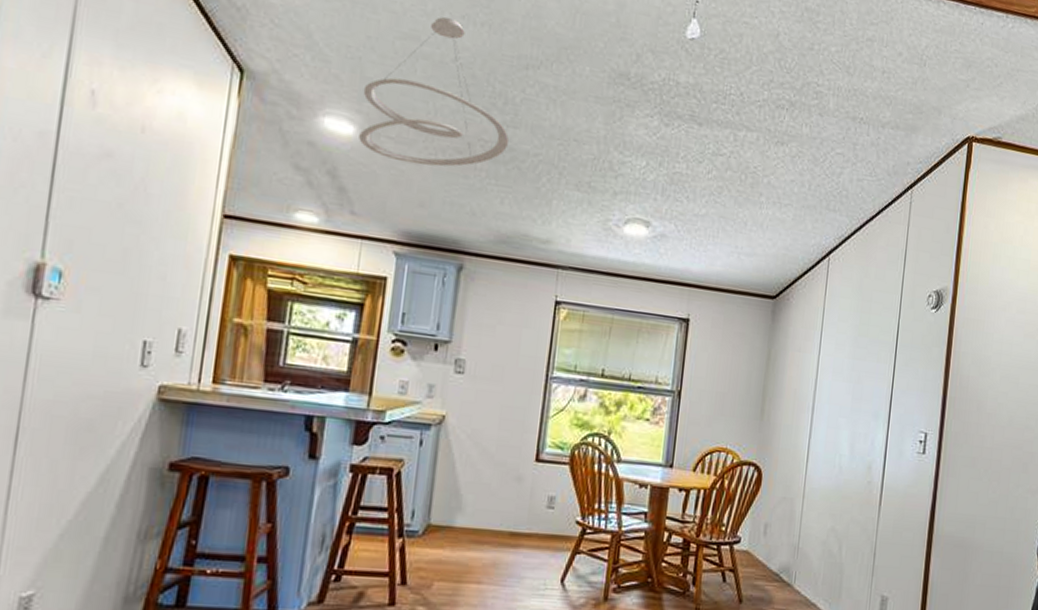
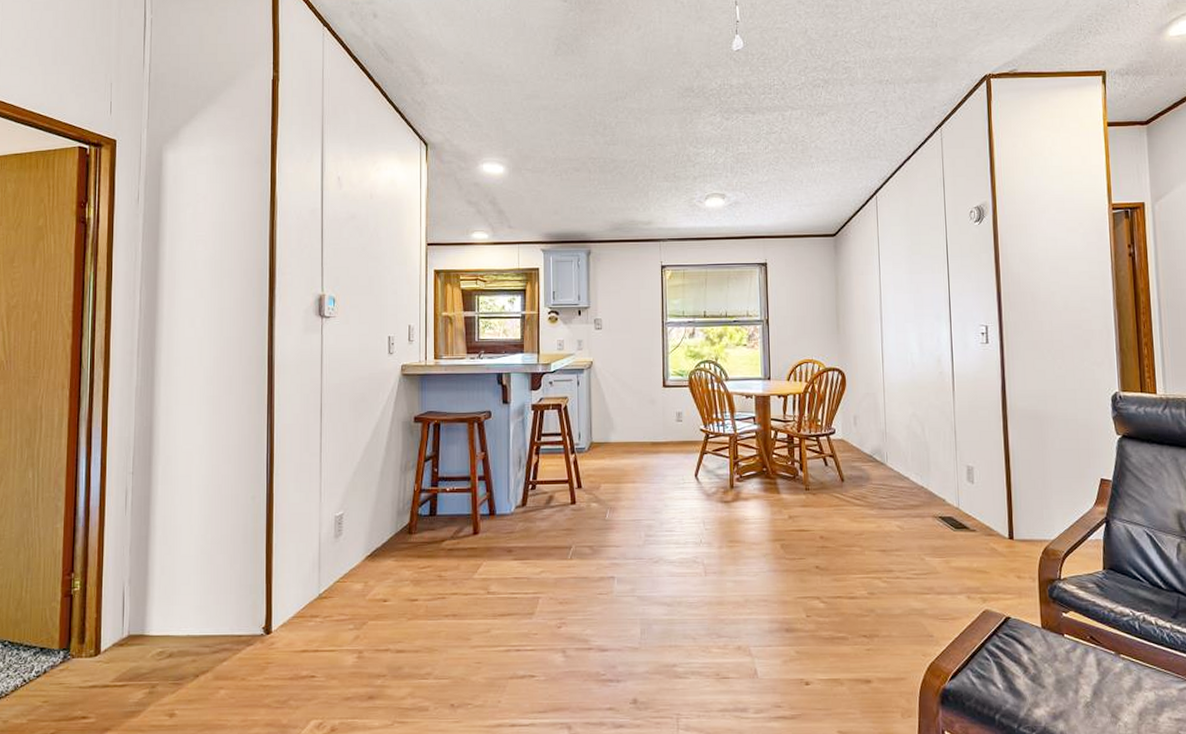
ceiling light fixture: present [359,16,509,167] -> none [506,76,610,185]

